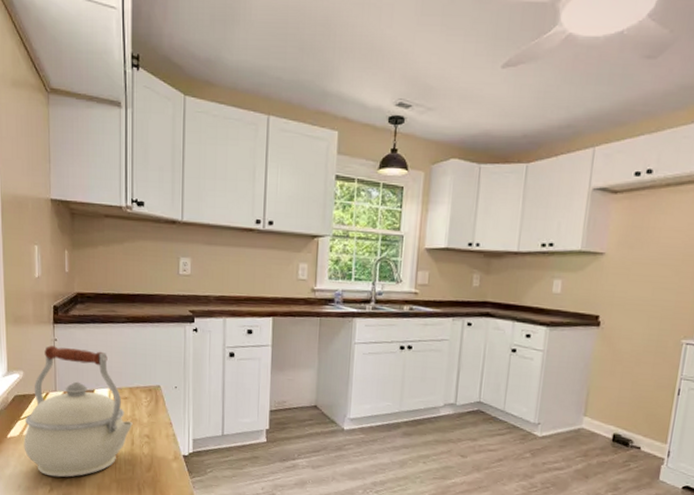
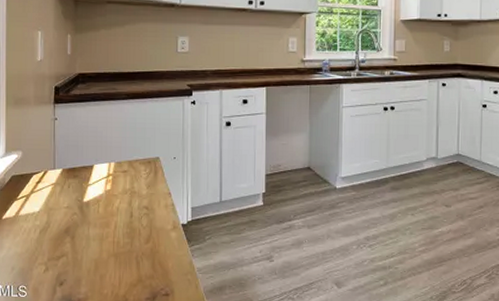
kettle: present [24,345,133,478] -> none [19,125,132,256]

